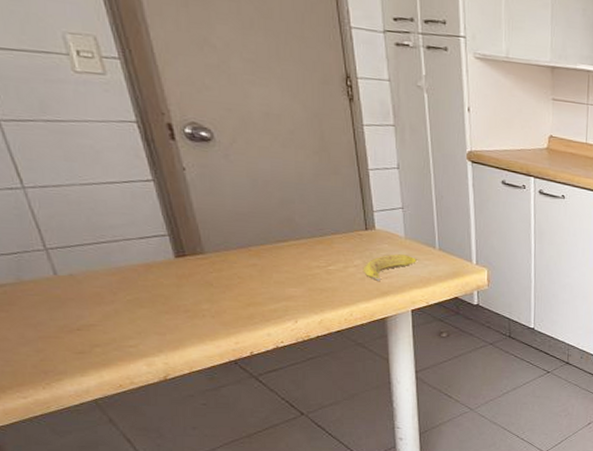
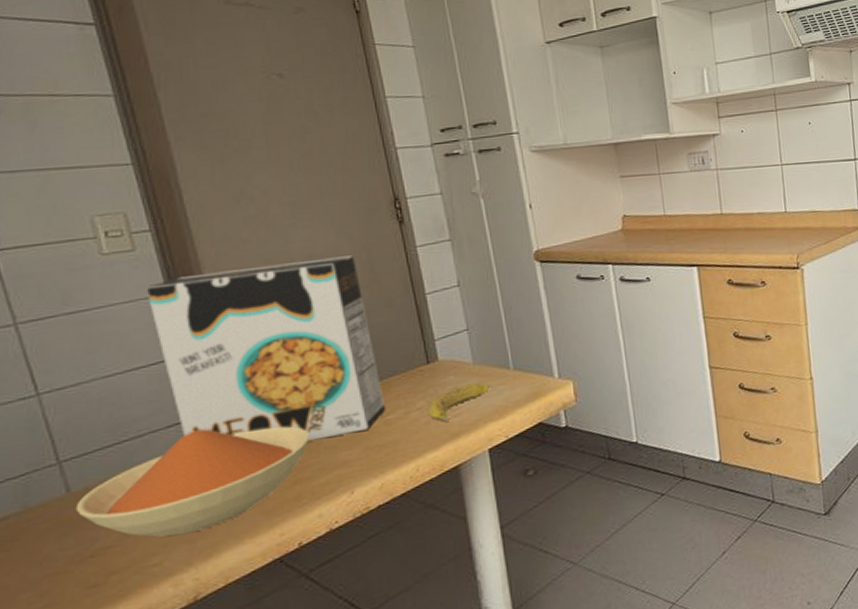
bowl: none [62,245,263,328] -> present [75,426,310,537]
cereal box: none [118,108,327,275] -> present [147,255,385,441]

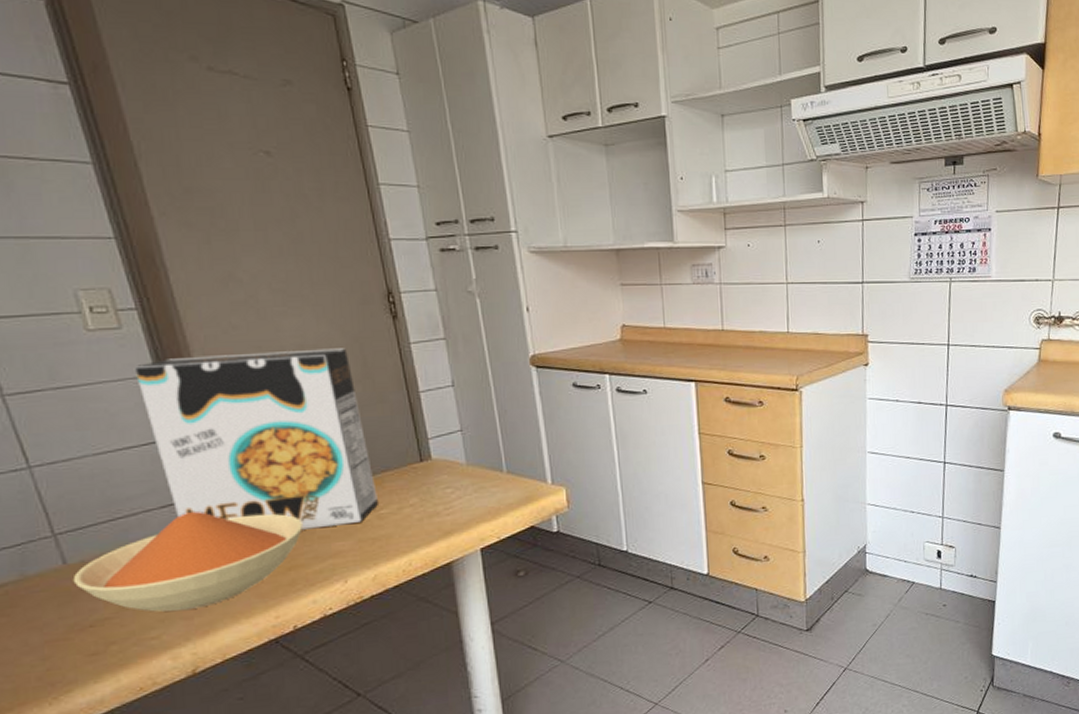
banana: present [427,383,489,423] -> none [420,484,482,521]

